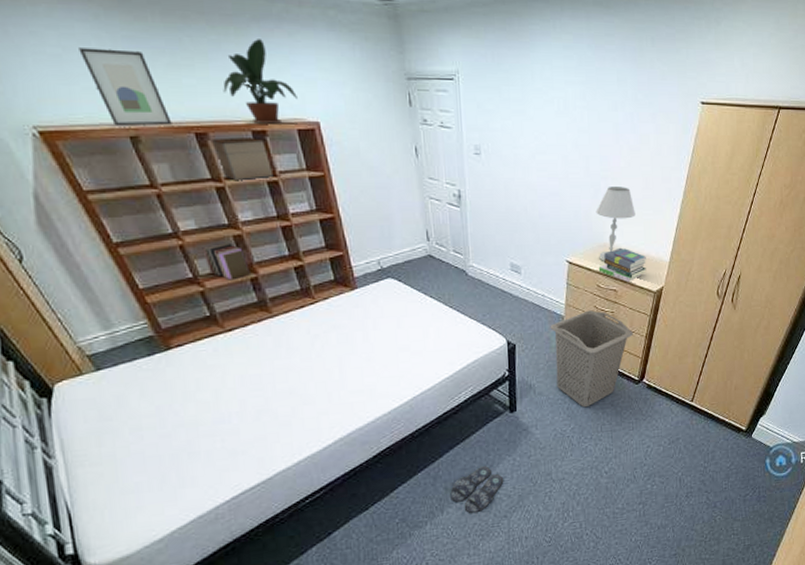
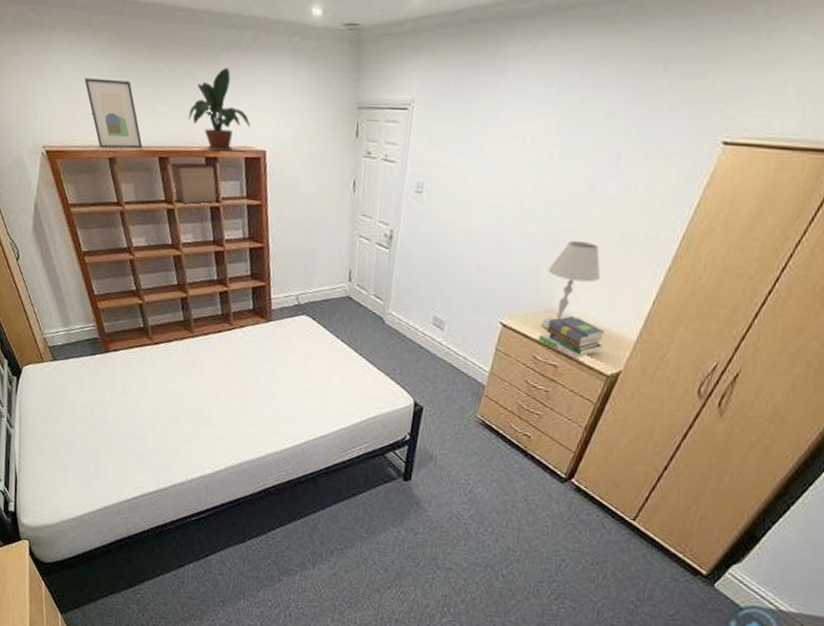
books: present [202,242,250,281] -> none [147,260,182,298]
slippers: present [450,466,504,513] -> none [325,530,384,578]
laundry basket: present [550,310,634,408] -> none [462,384,571,496]

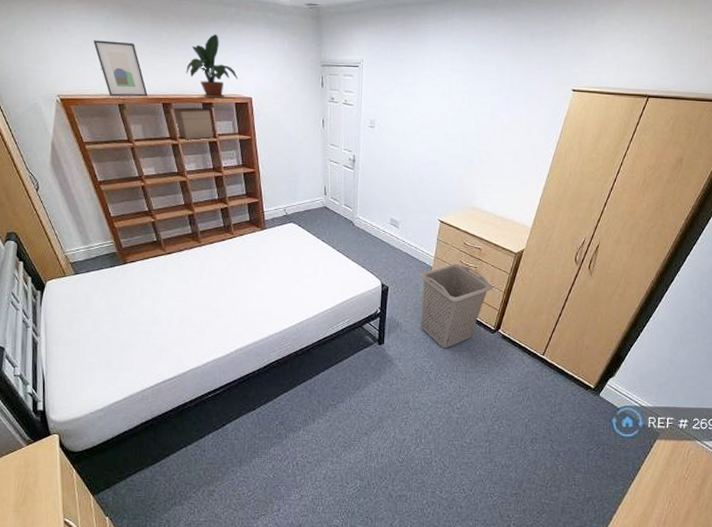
laundry basket: none [462,384,571,496] -> present [419,264,494,349]
books: present [538,315,605,360] -> none [466,212,510,243]
table lamp: present [542,241,601,330] -> none [468,159,504,223]

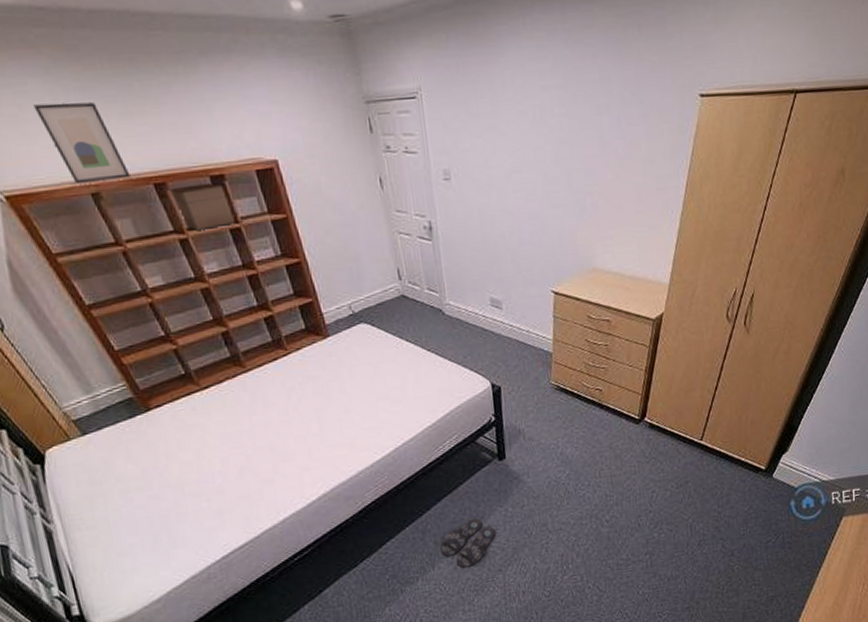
potted plant: present [186,34,238,98] -> none [177,75,253,168]
slippers: none [322,387,368,426] -> present [440,518,497,568]
laundry basket: present [419,264,494,349] -> none [537,344,632,452]

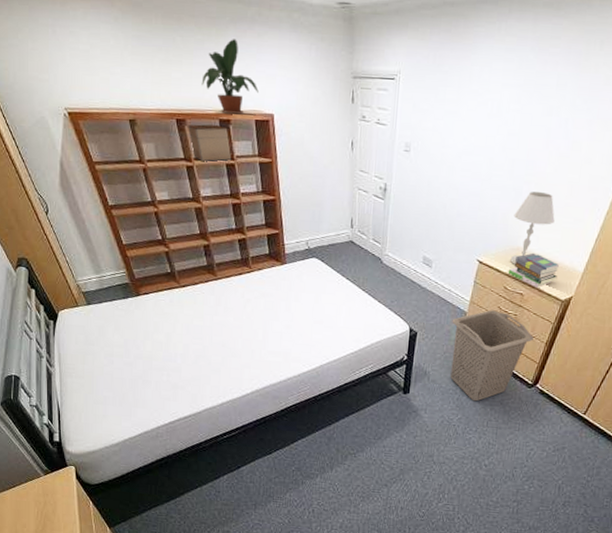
picture frame: present [33,102,131,184] -> none [101,45,160,112]
potted plant: none [177,75,253,168] -> present [201,39,259,115]
slippers: present [440,518,497,568] -> none [340,437,389,476]
laundry basket: none [537,344,632,452] -> present [450,310,535,402]
table lamp: none [582,202,628,289] -> present [510,191,555,265]
books: none [588,271,643,311] -> present [507,252,559,289]

